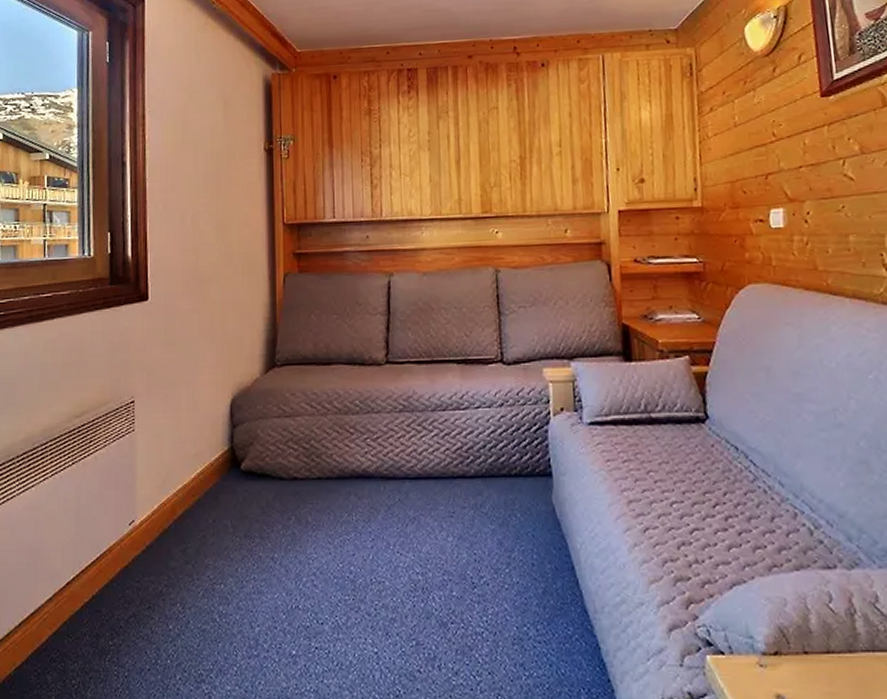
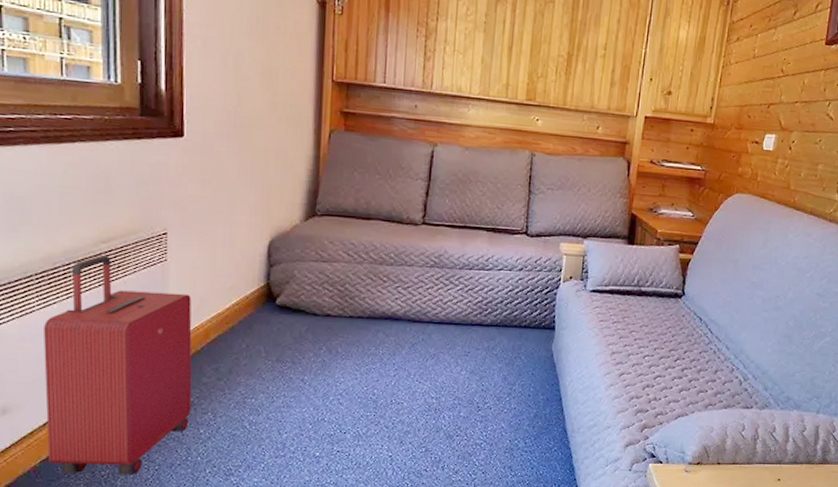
suitcase: none [21,430,160,684] -> present [43,254,192,475]

